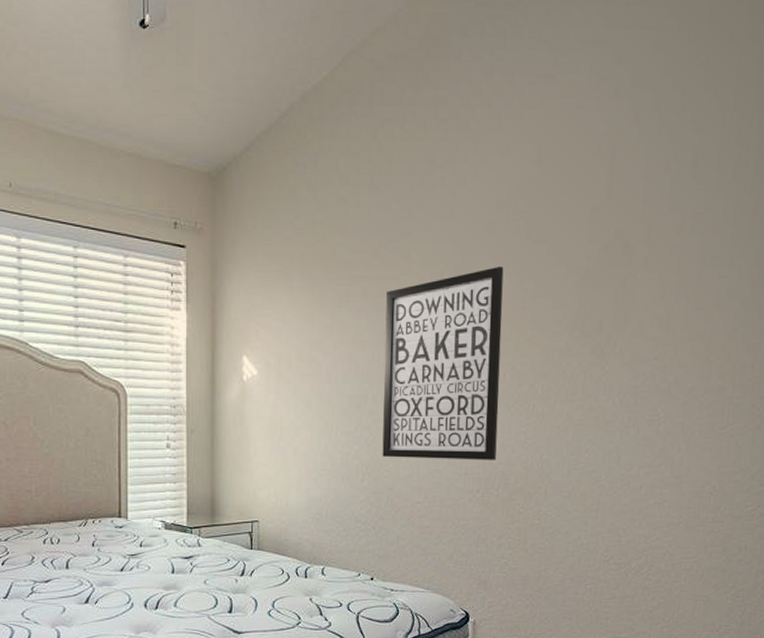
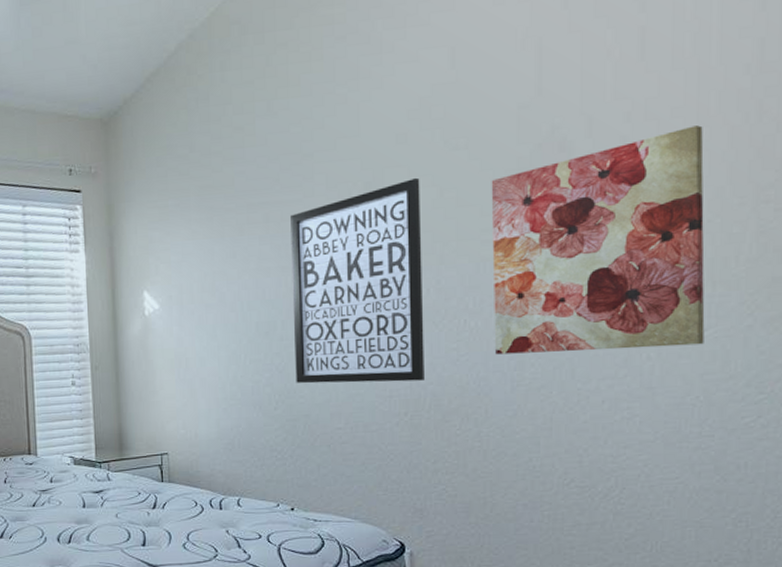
wall art: none [557,243,736,441] -> present [491,125,705,355]

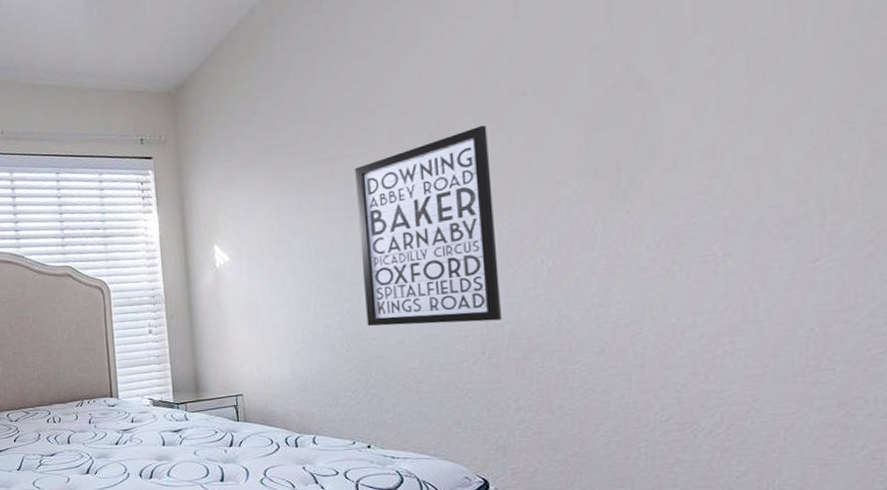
wall art: present [491,125,705,355] -> none [563,53,816,293]

